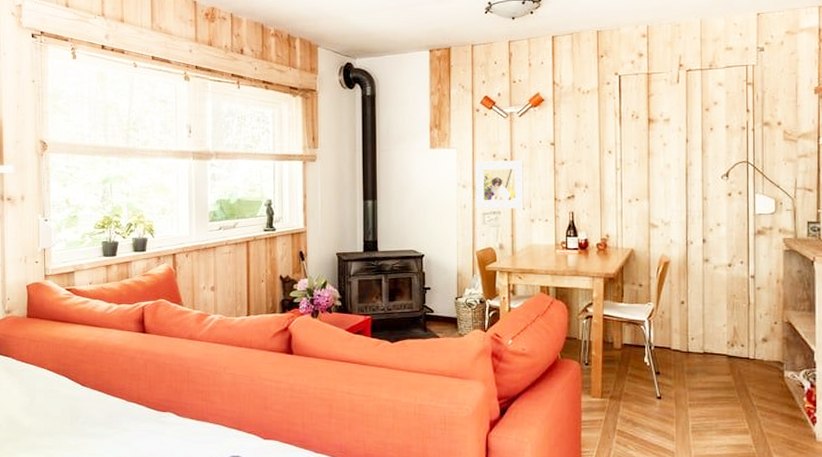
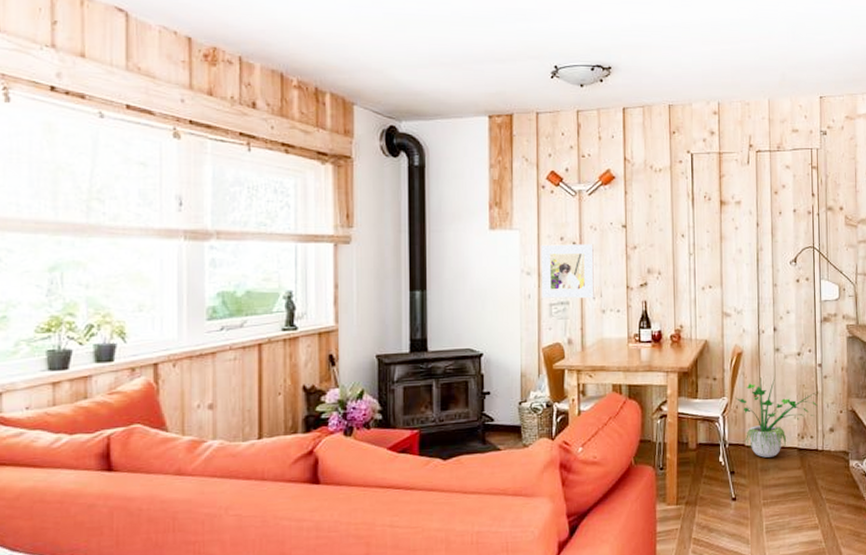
potted plant: none [661,286,752,362] -> present [735,377,820,458]

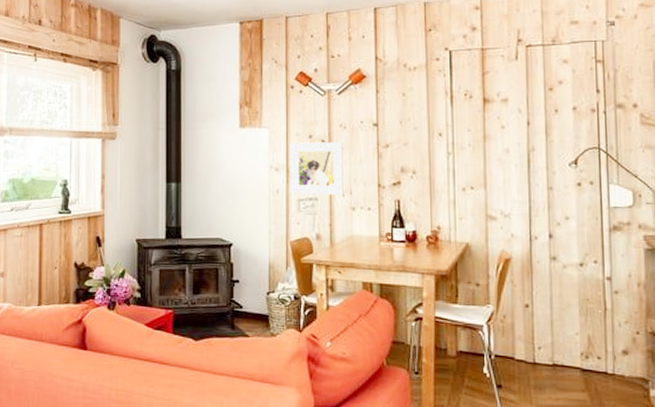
potted plant: present [735,377,820,458] -> none [502,287,609,375]

